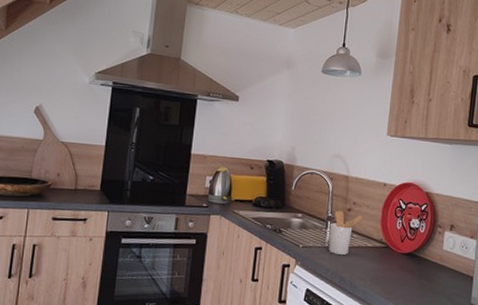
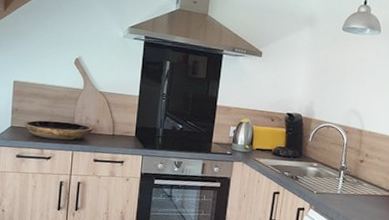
utensil holder: present [328,210,363,256] -> none [340,161,374,202]

